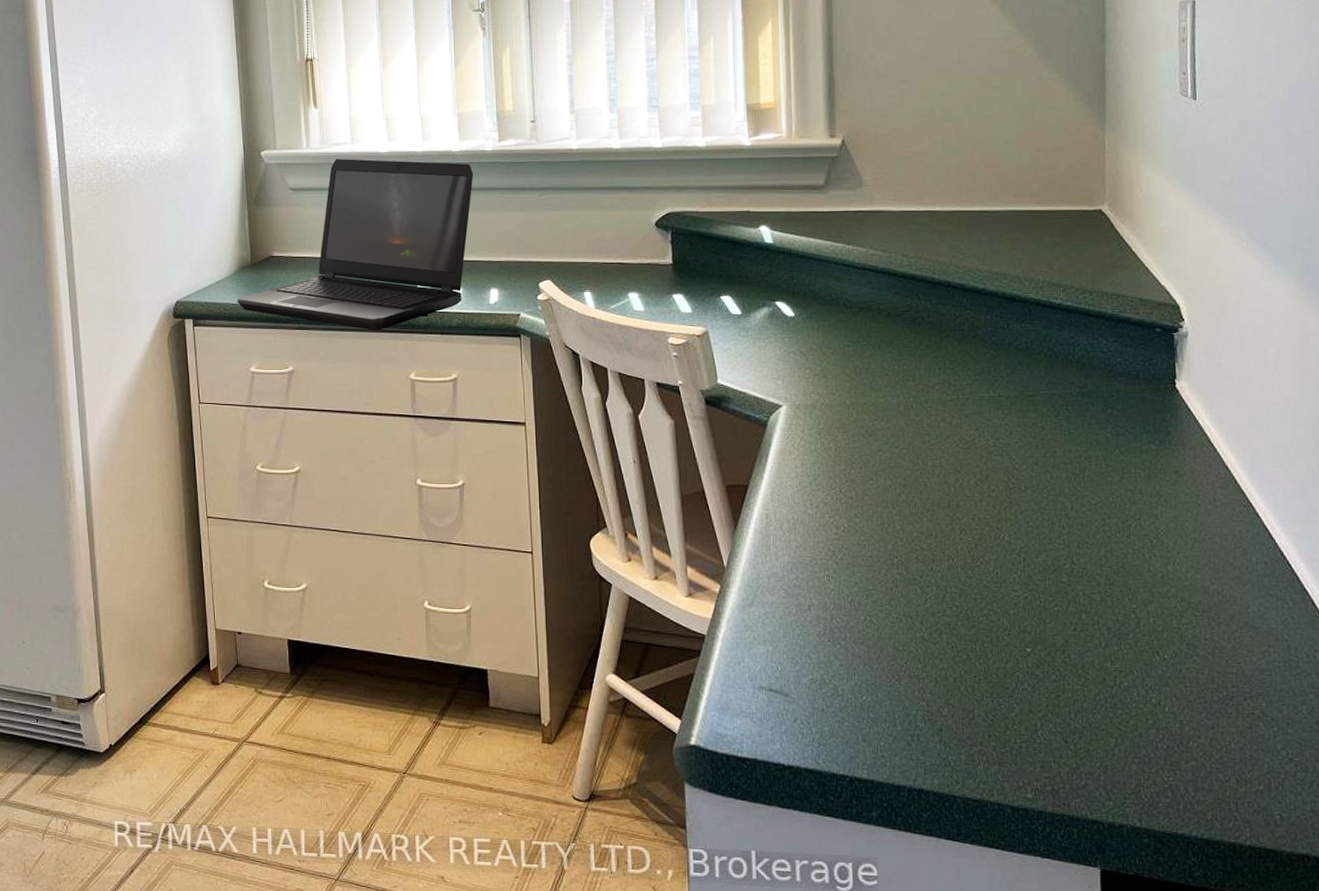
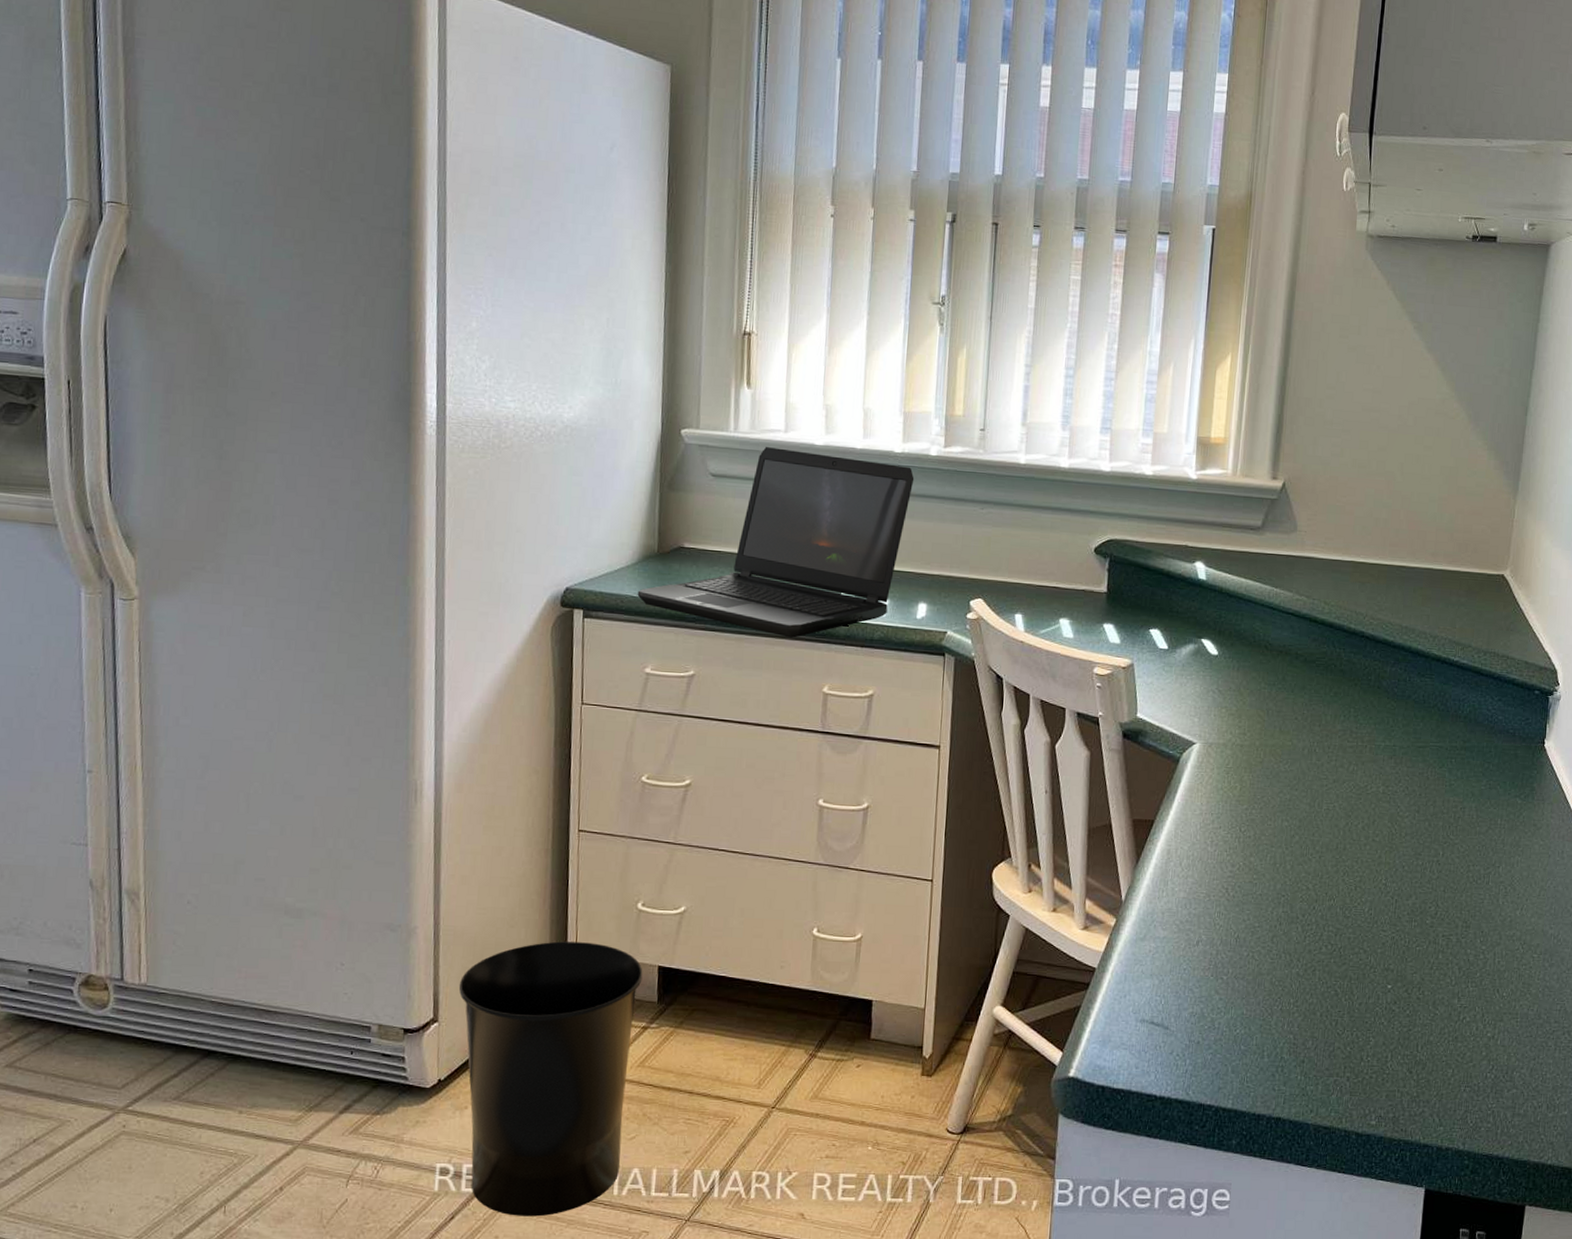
waste bin: none [119,618,275,872] -> present [458,941,643,1217]

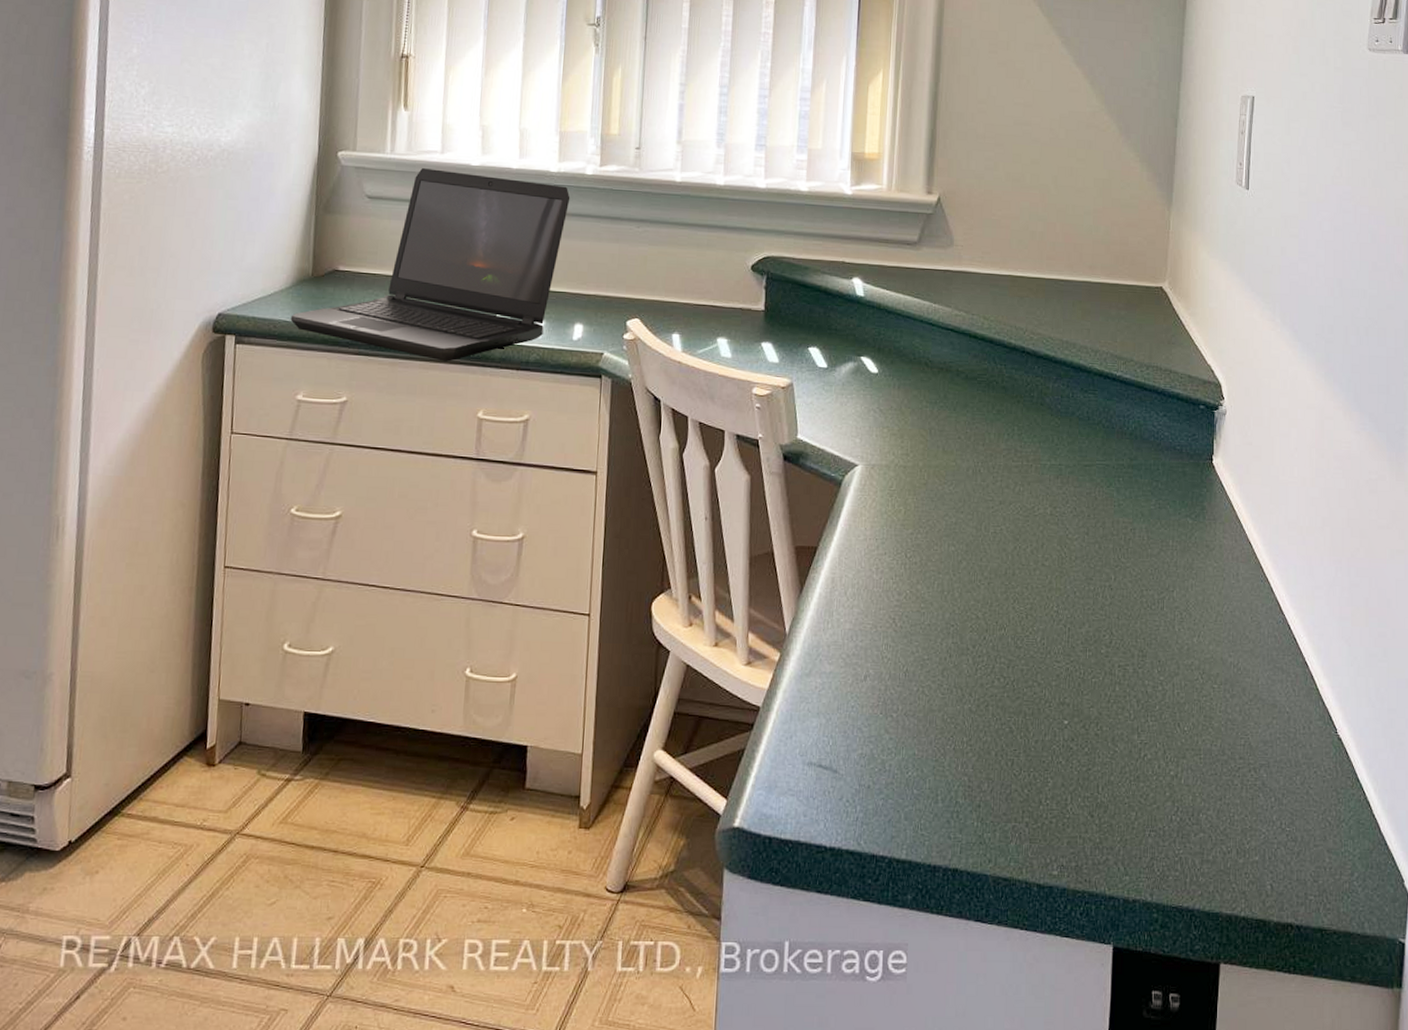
waste bin: present [458,941,643,1217] -> none [94,687,288,994]

